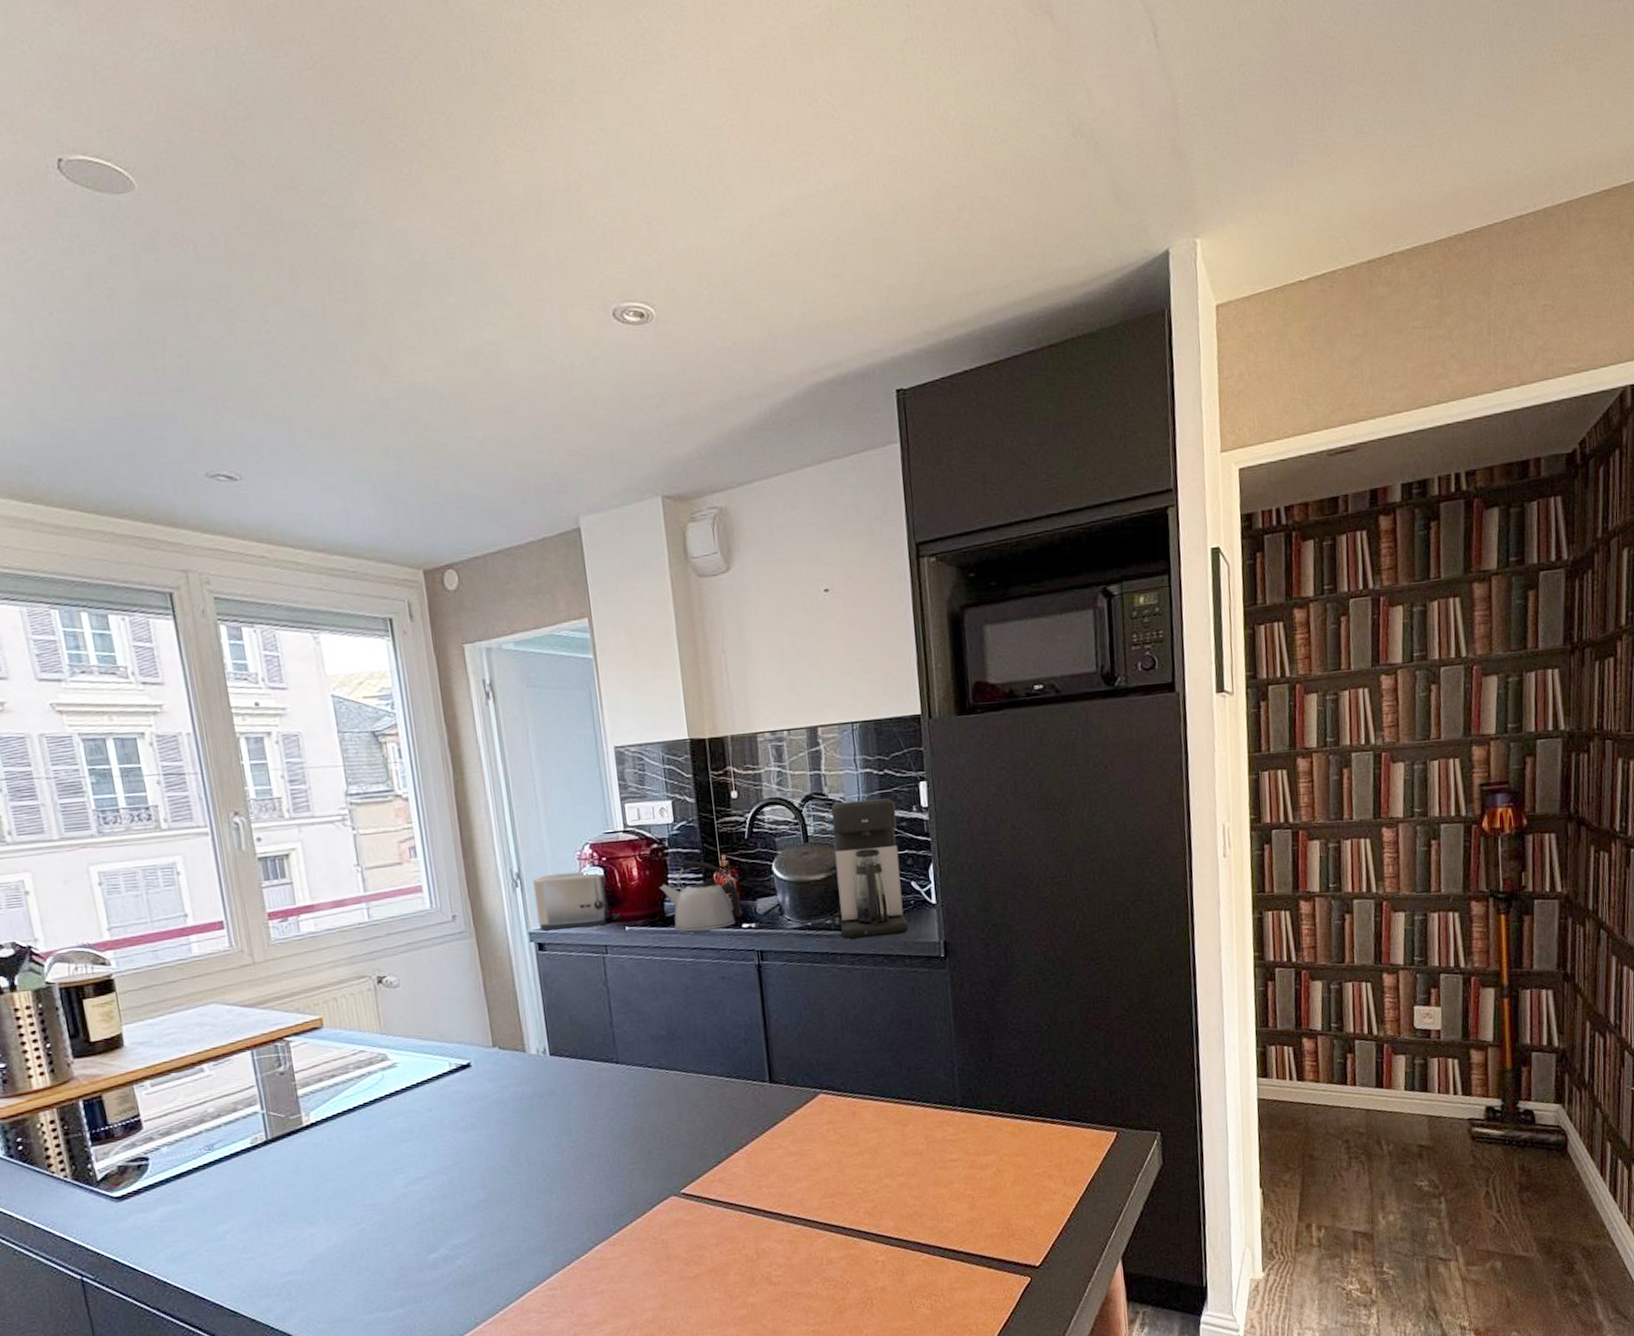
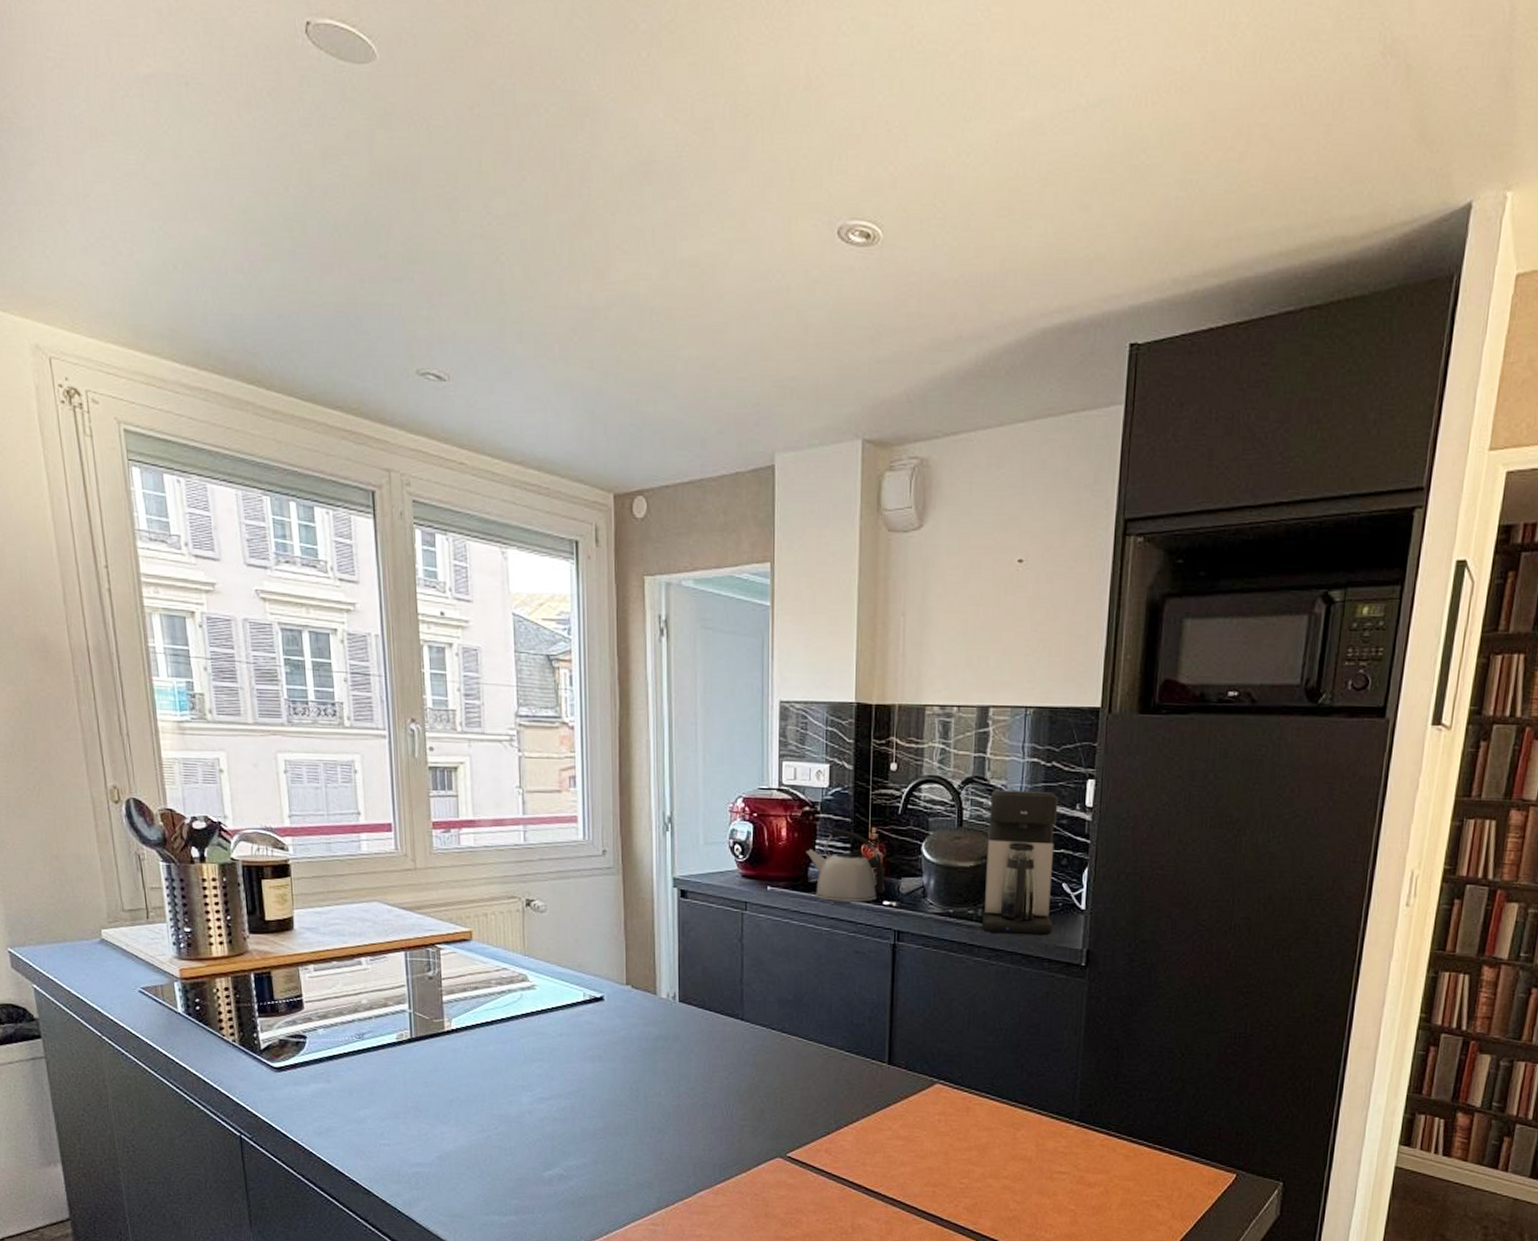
toaster: present [533,870,621,932] -> none [683,823,765,882]

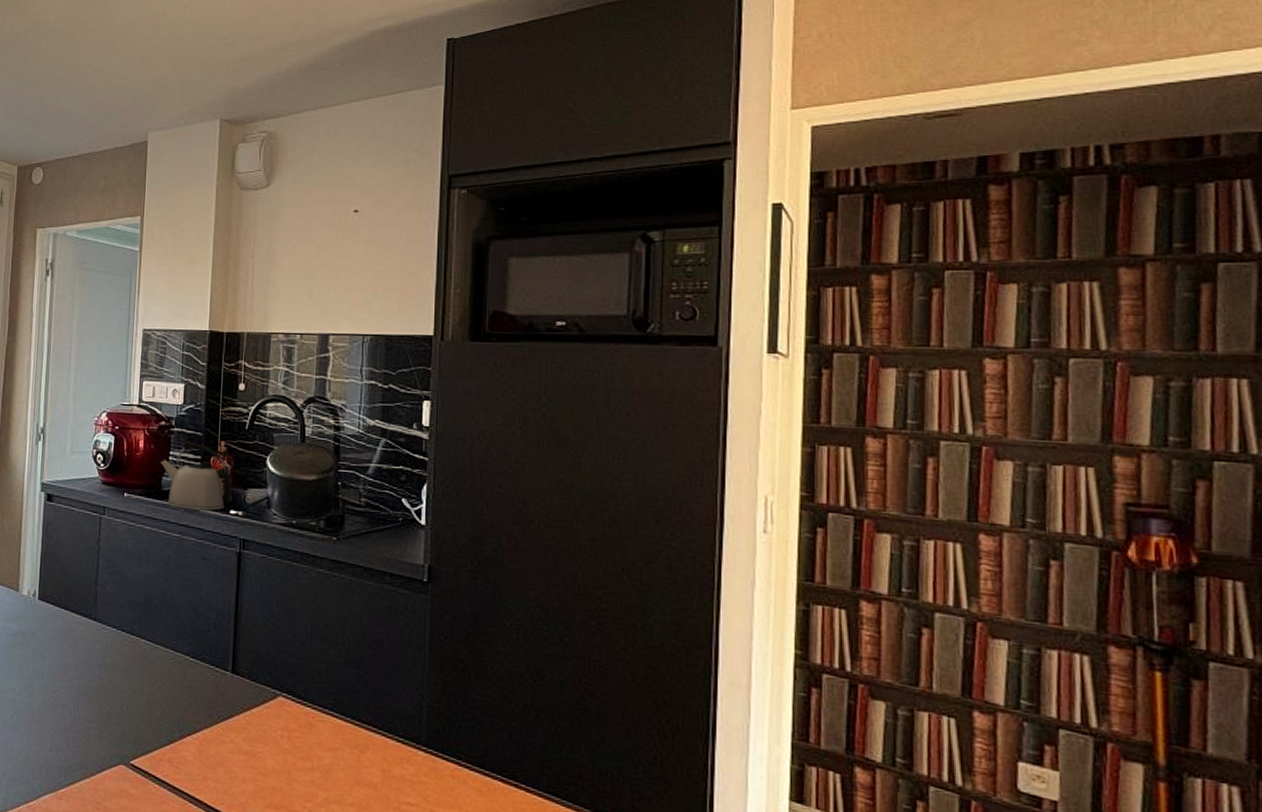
coffee maker: present [981,789,1058,936] -> none [323,408,396,550]

